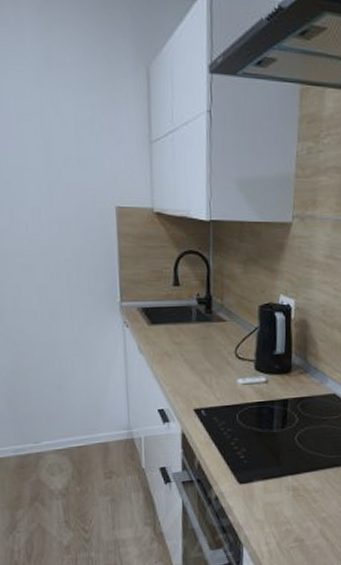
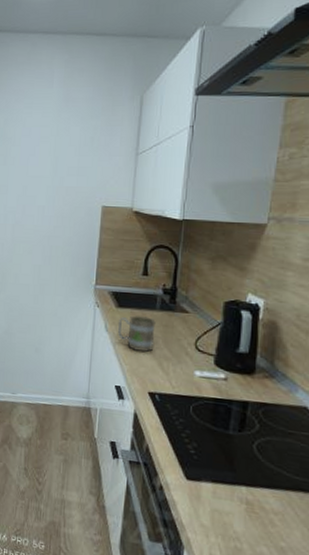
mug: none [153,330,194,369] -> present [118,315,156,352]

